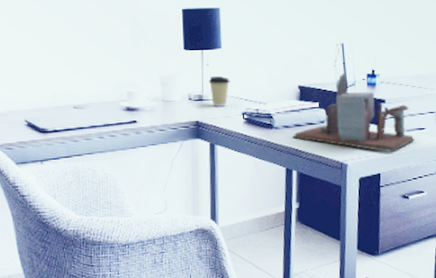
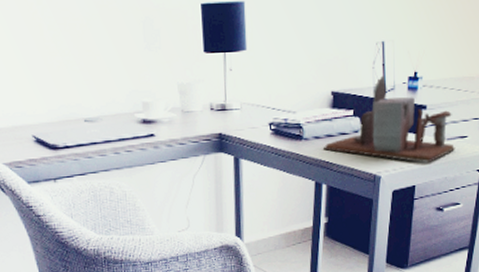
coffee cup: present [208,77,230,107] -> none [231,83,256,117]

